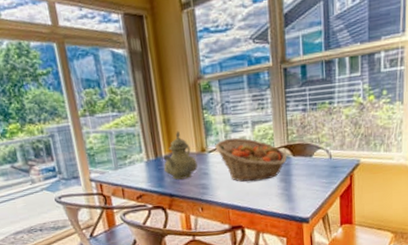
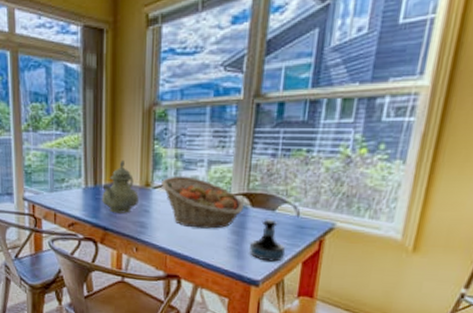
tequila bottle: none [297,164,326,201] -> present [250,219,286,262]

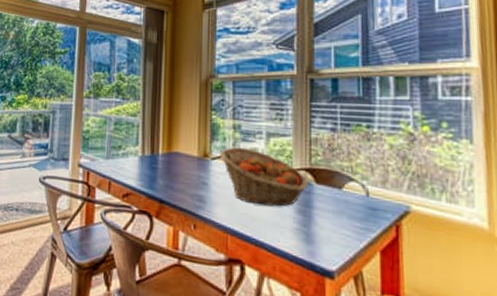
teapot: present [102,159,139,213] -> none [159,128,197,185]
tequila bottle: present [250,219,286,262] -> none [319,198,360,249]

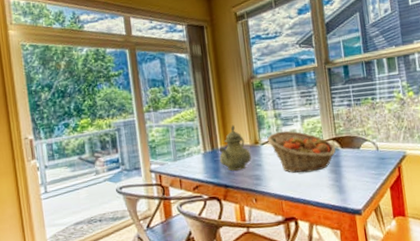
teapot: none [159,128,197,185] -> present [219,124,251,171]

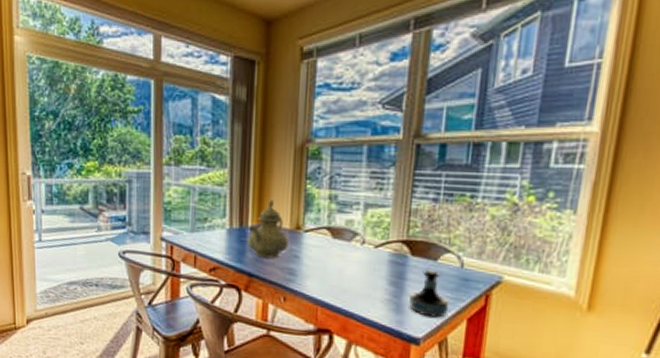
fruit basket: present [267,130,336,173] -> none [313,218,404,279]
tequila bottle: none [347,155,376,192] -> present [409,269,449,318]

